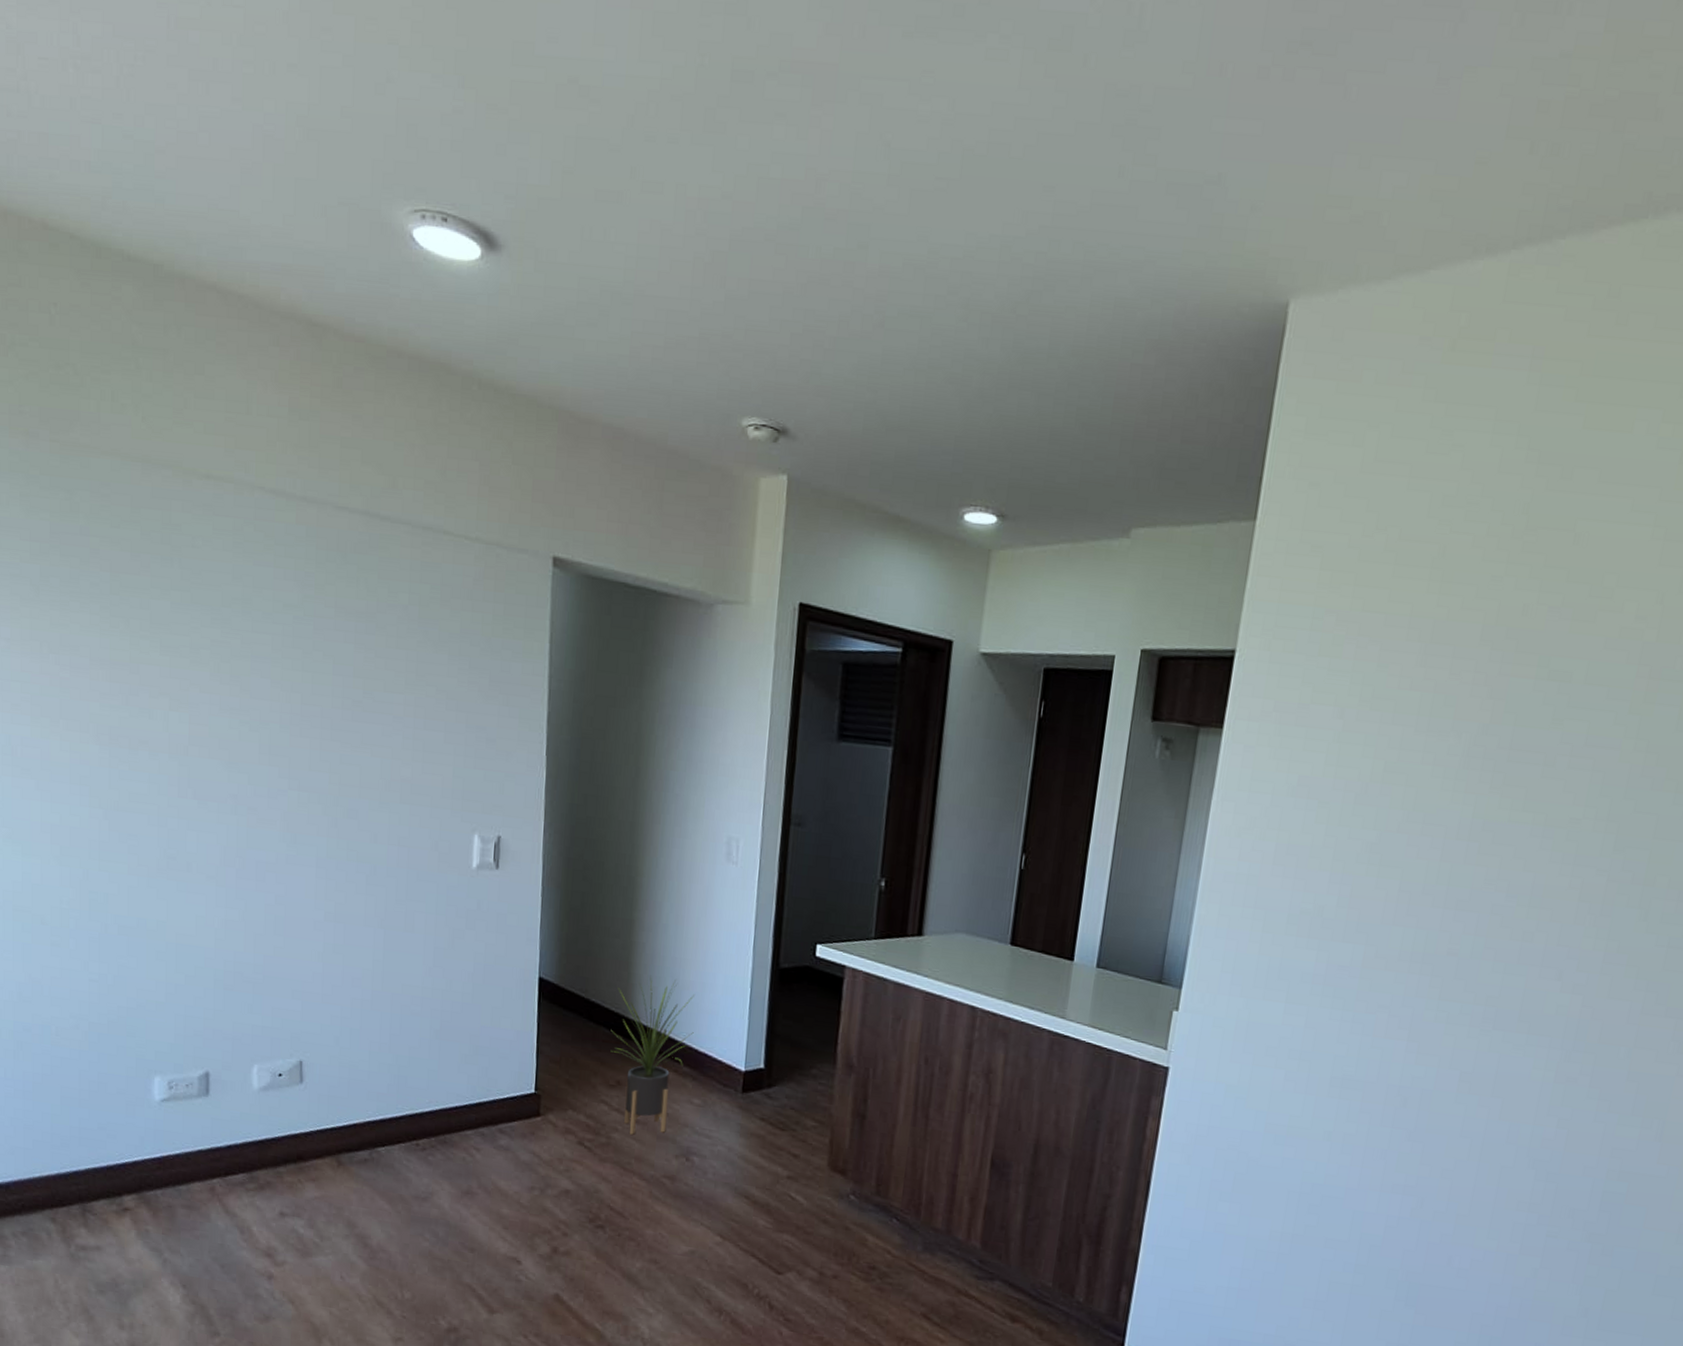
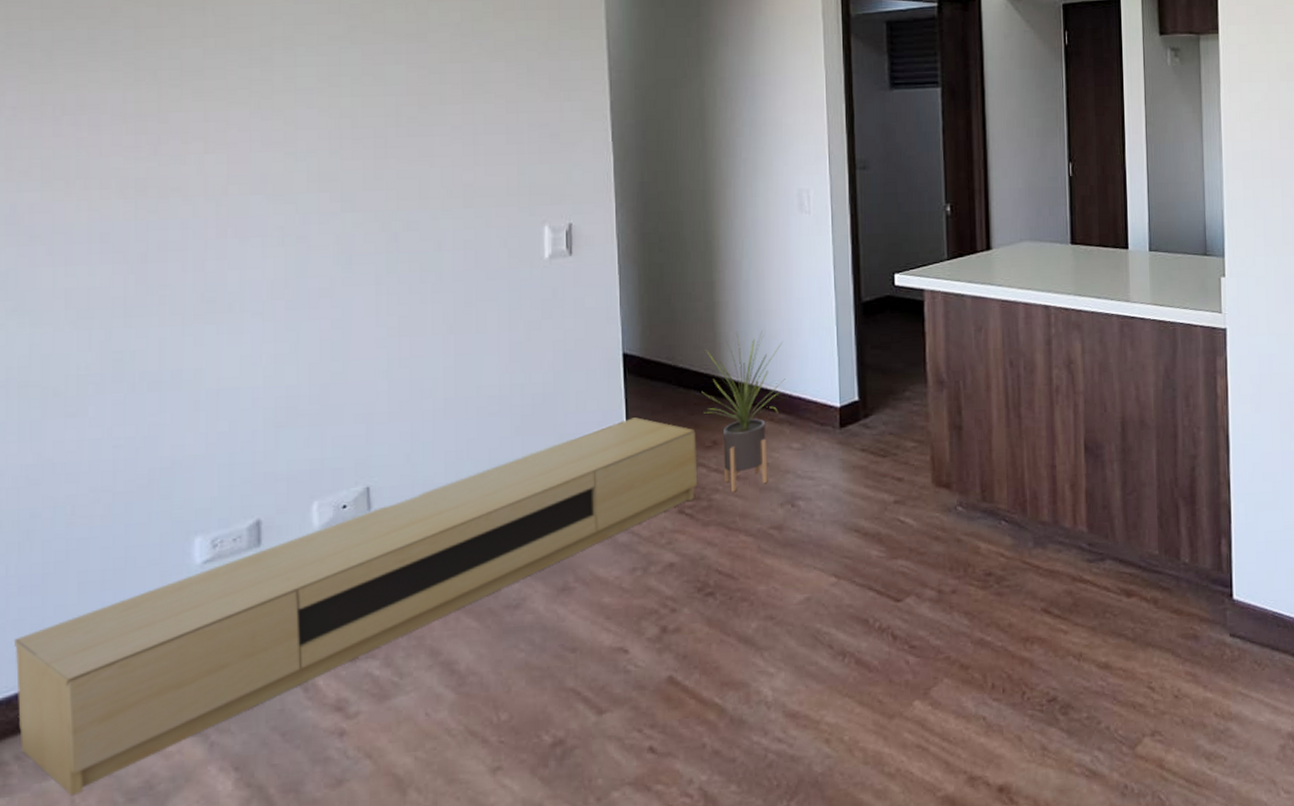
tv stand: none [10,1042,601,1277] -> present [13,417,698,796]

